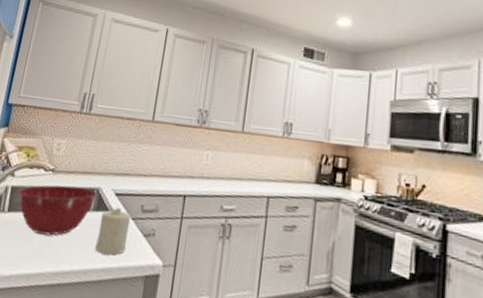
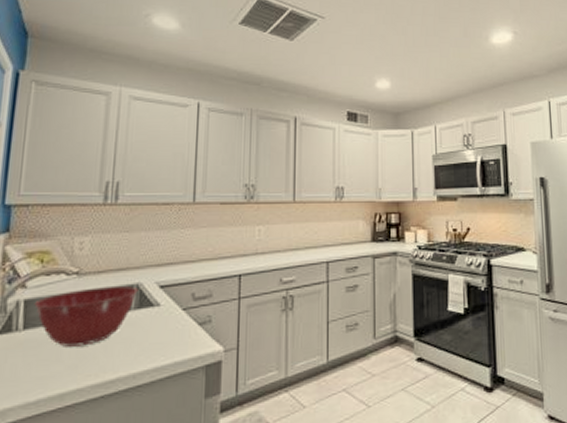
candle: present [95,207,131,256] -> none [143,300,182,353]

